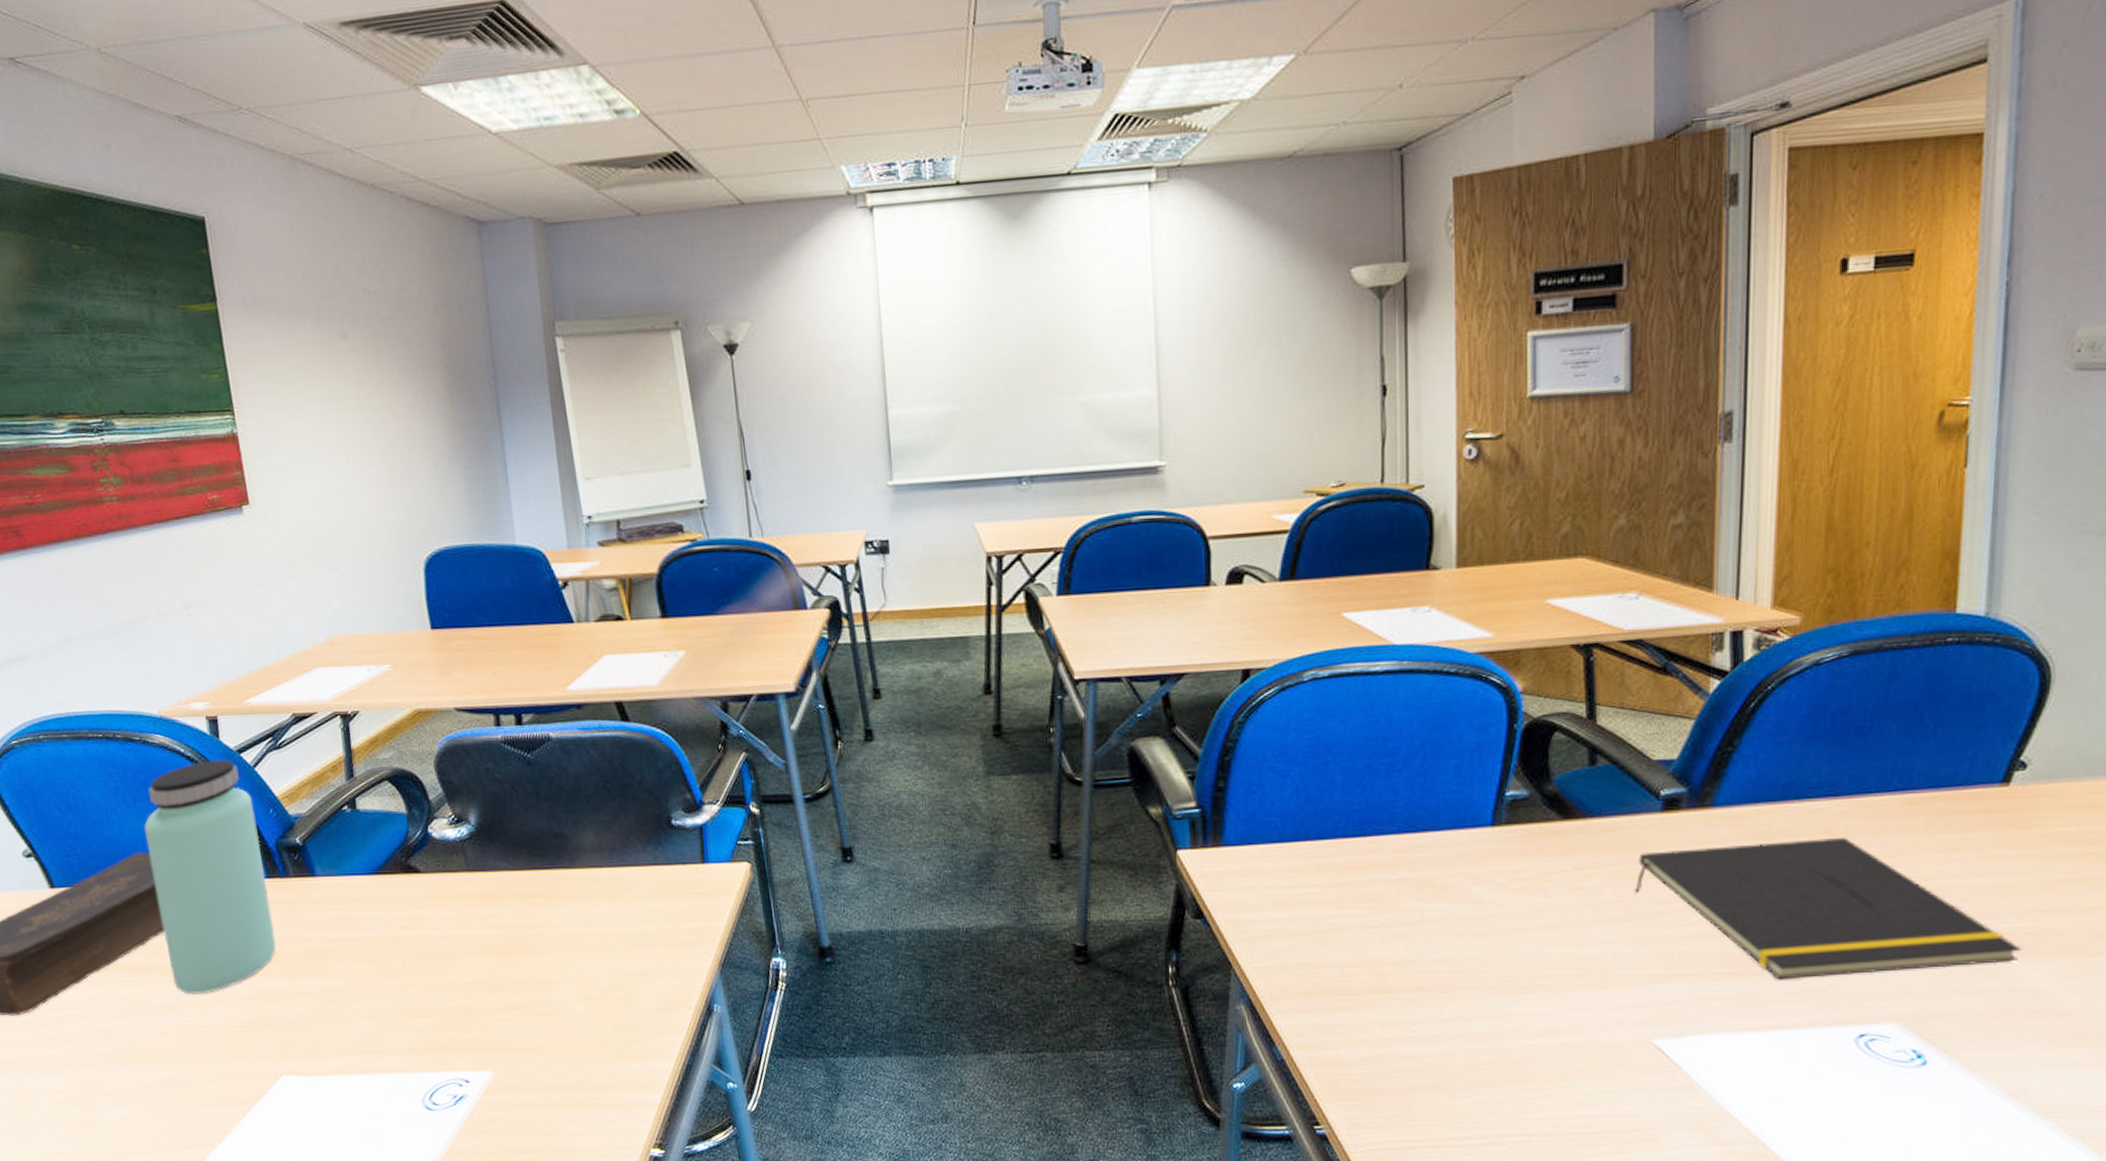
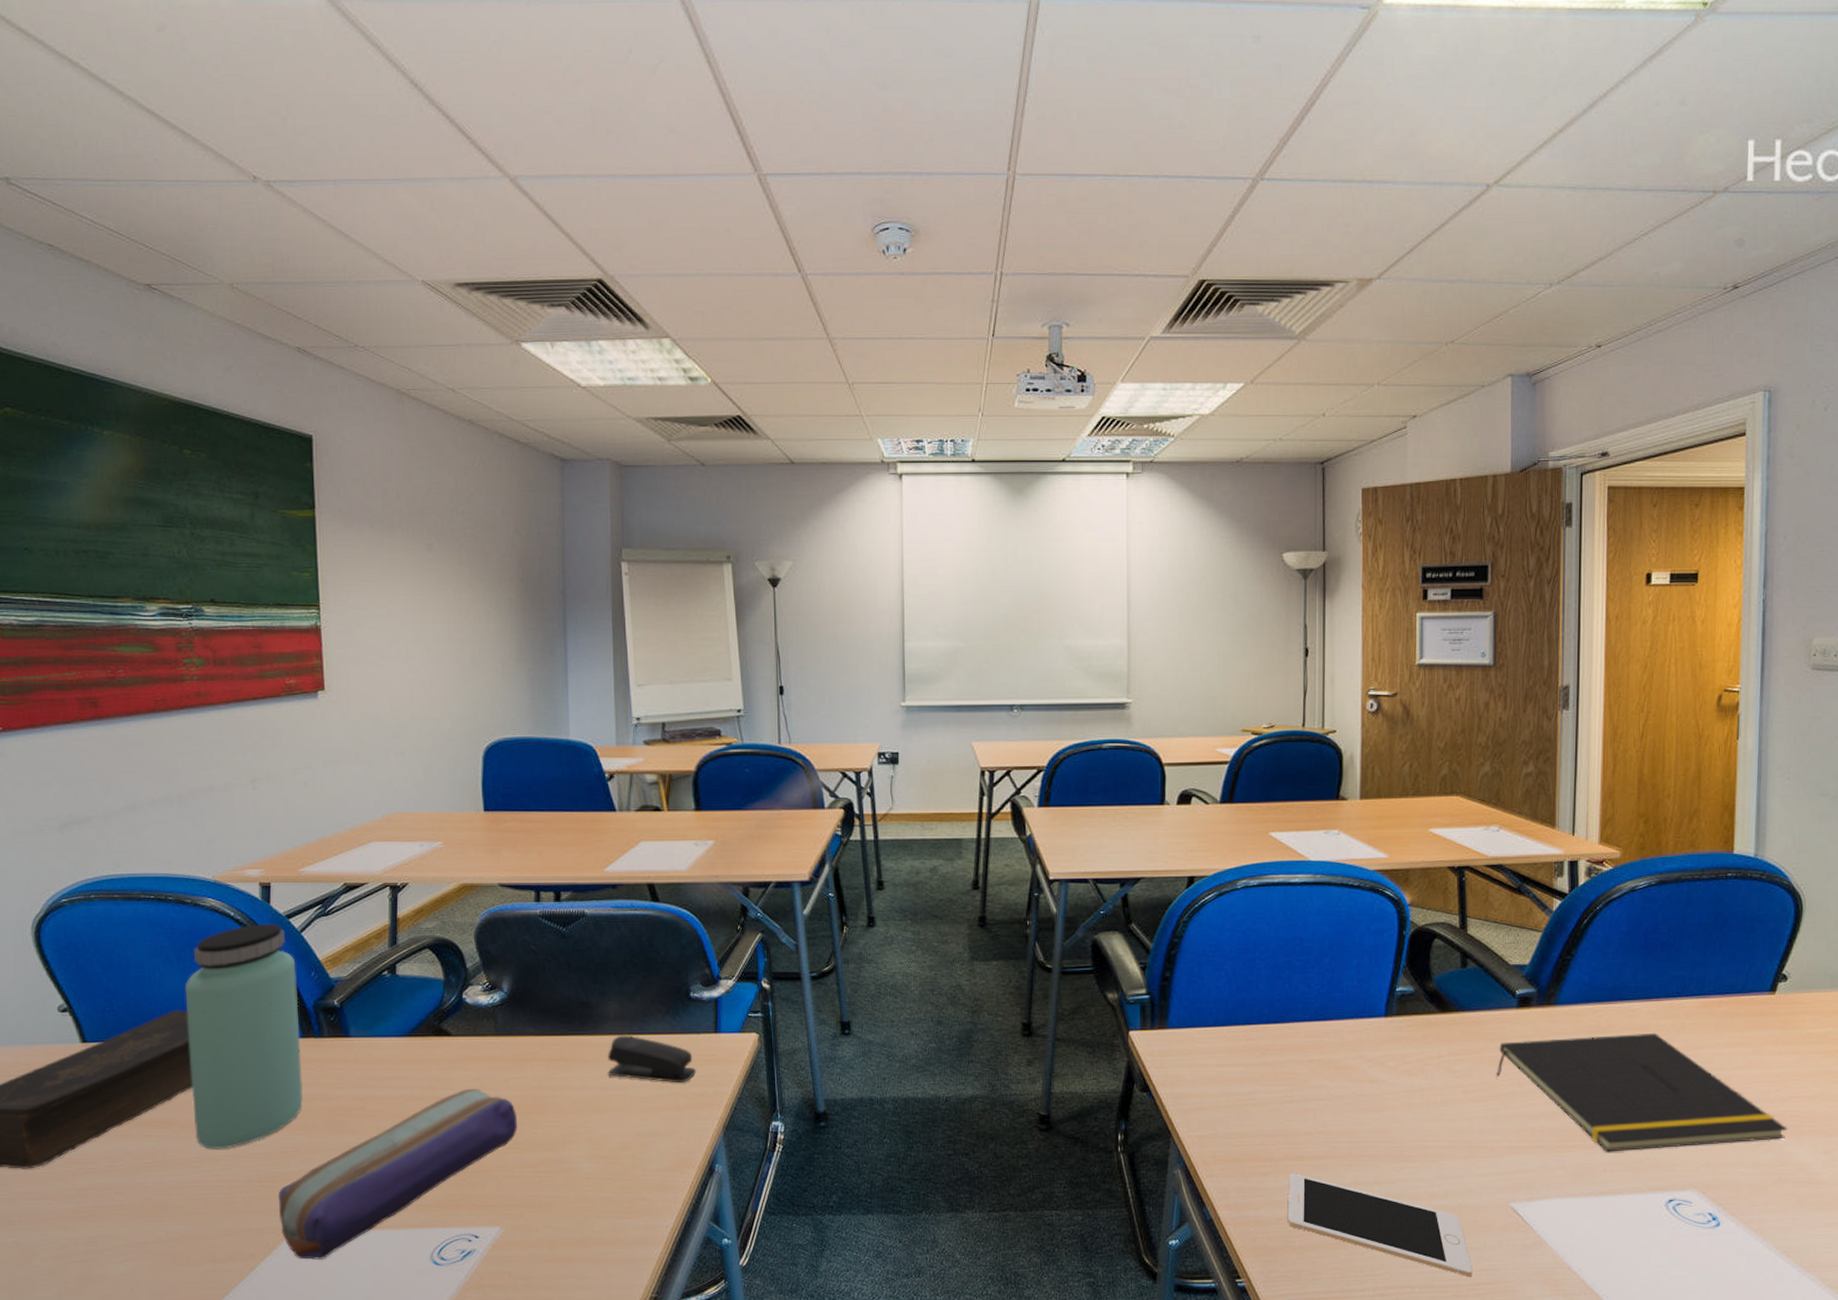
pencil case: none [262,927,499,1105] -> present [278,1088,517,1260]
stapler: none [587,867,686,919] -> present [607,1035,697,1083]
cell phone: none [1375,1008,1605,1124] -> present [1288,1173,1473,1277]

